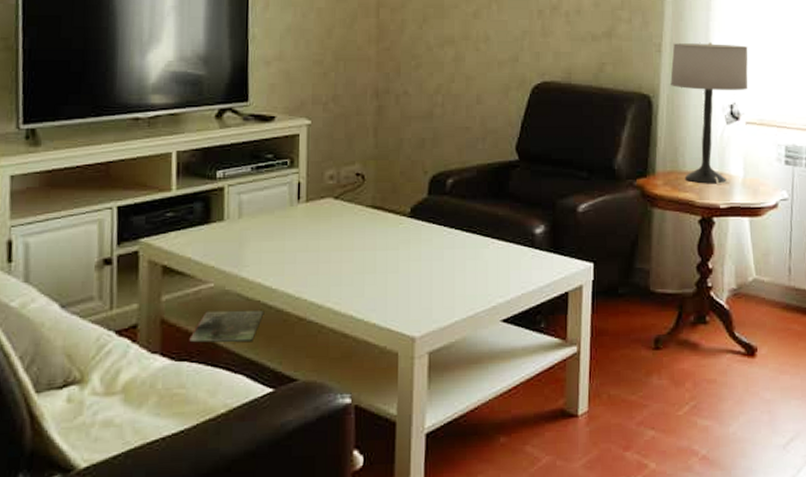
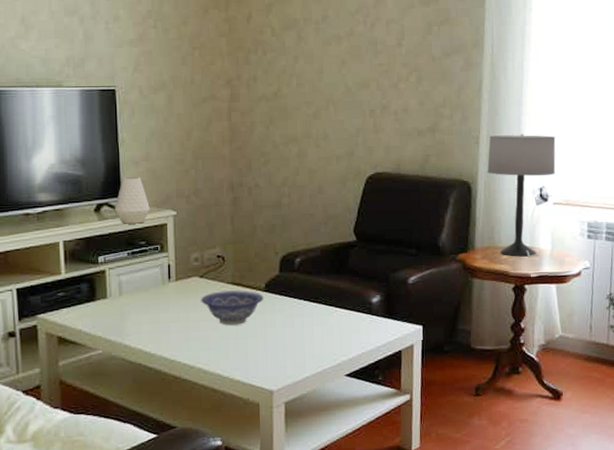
magazine: present [189,310,264,343] -> none [84,372,146,399]
vase: none [239,78,280,133] -> present [114,176,150,224]
decorative bowl: none [334,215,409,257] -> present [201,290,264,325]

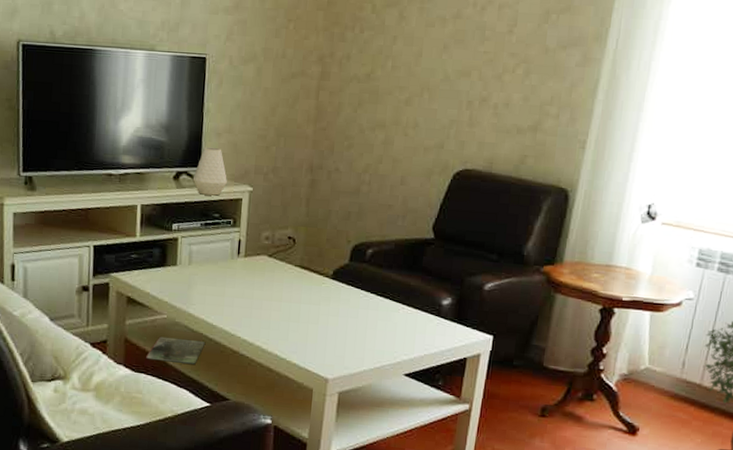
magazine: none [84,372,146,399] -> present [146,336,206,364]
decorative bowl: present [201,290,264,325] -> none [267,272,331,309]
table lamp: present [487,134,556,258] -> none [590,141,676,280]

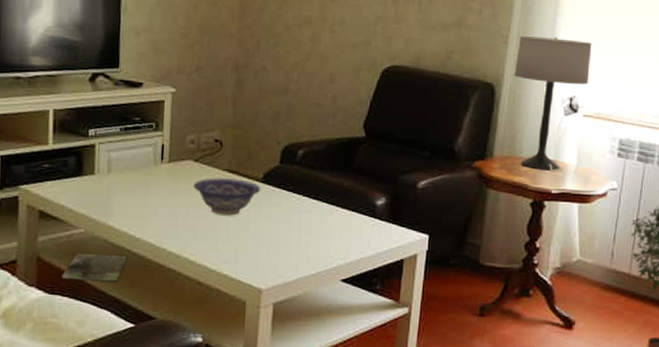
vase: present [192,146,227,196] -> none [110,46,148,98]
decorative bowl: none [267,272,331,309] -> present [193,178,261,216]
table lamp: none [590,141,676,280] -> present [514,36,592,172]

